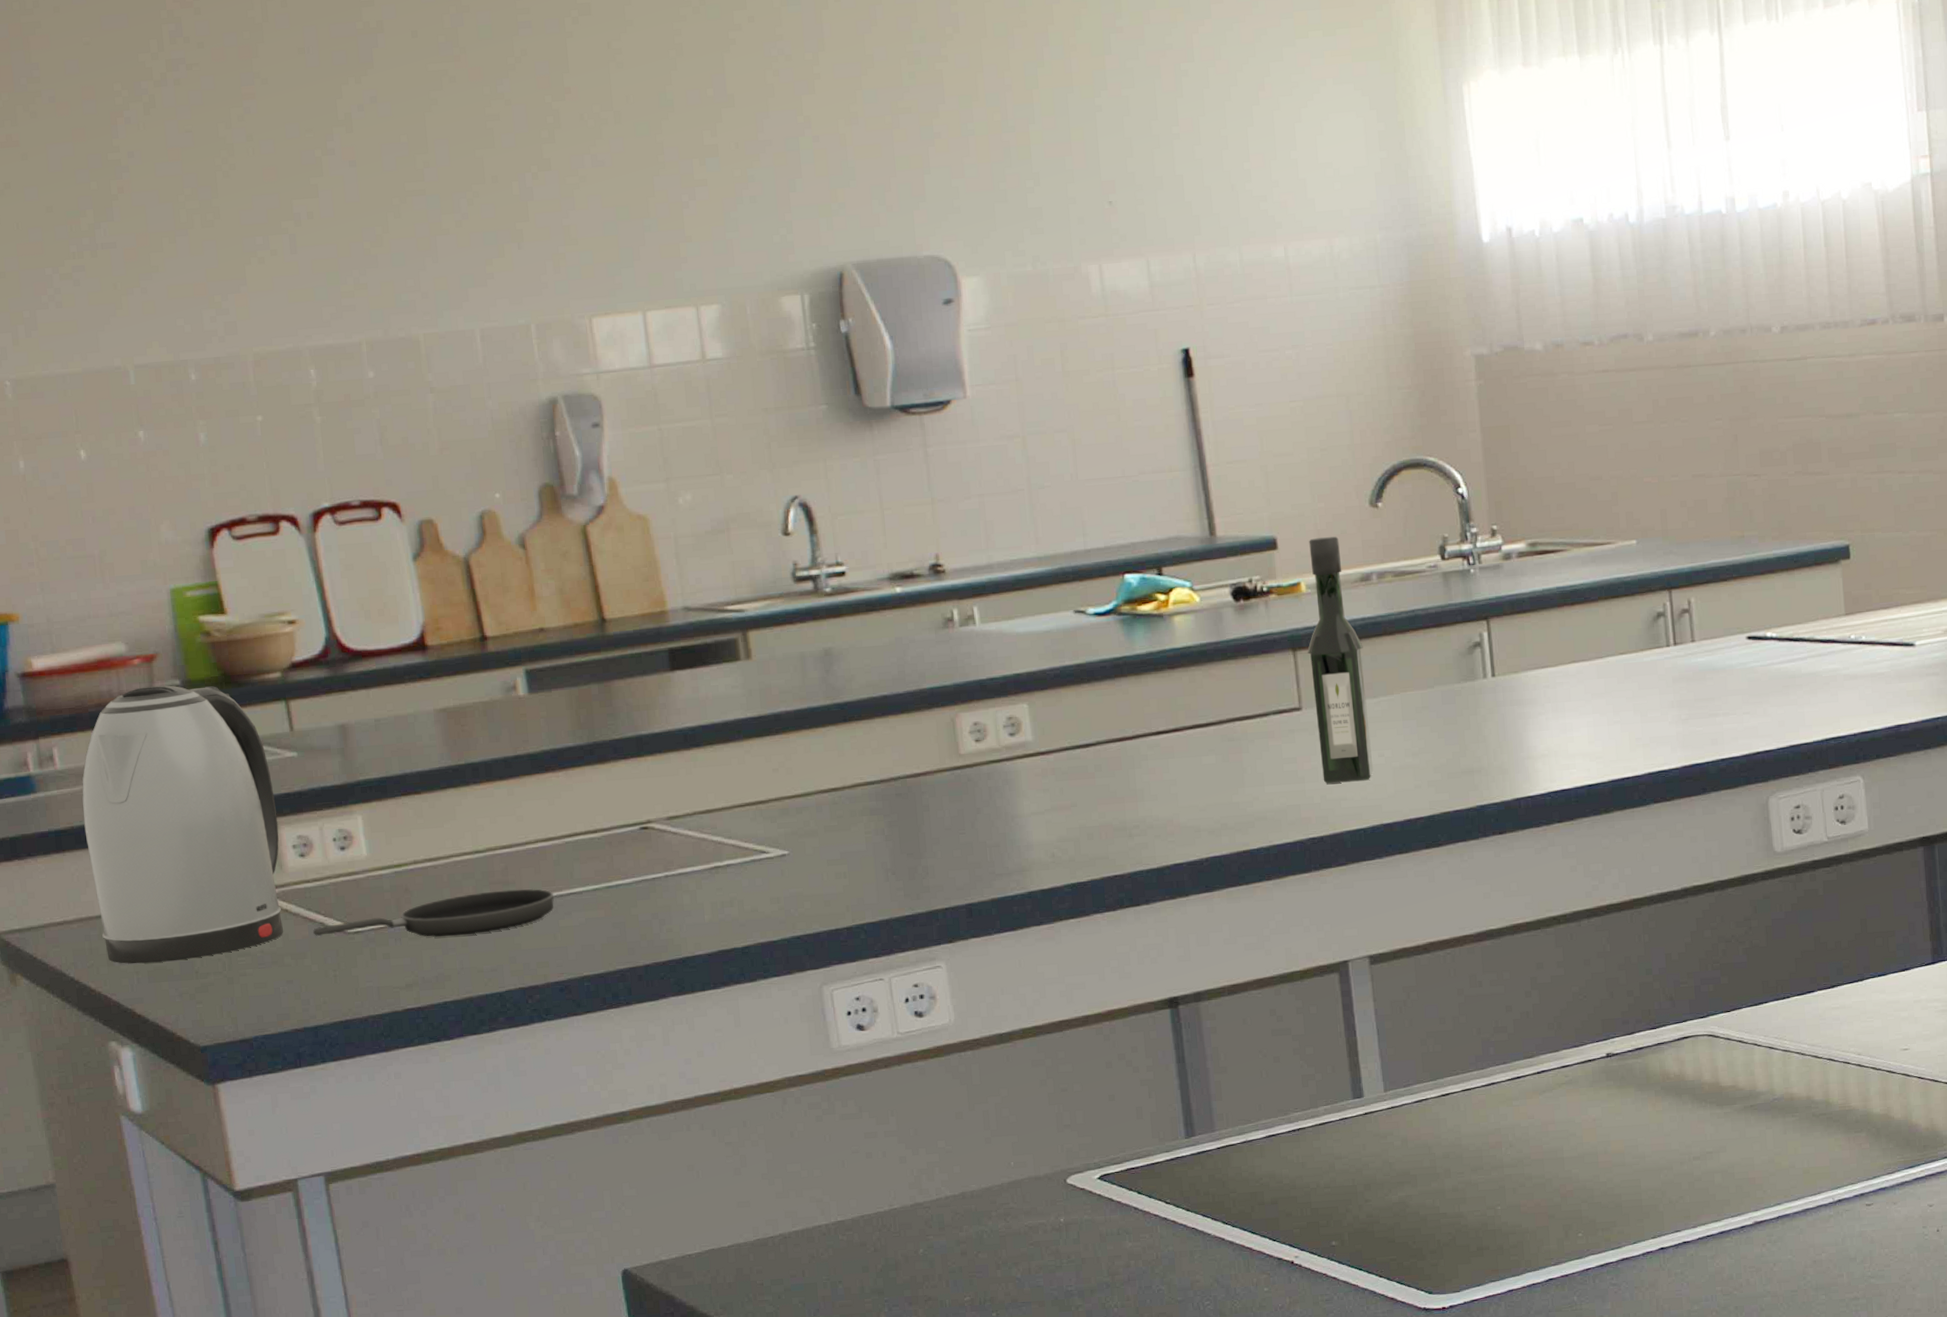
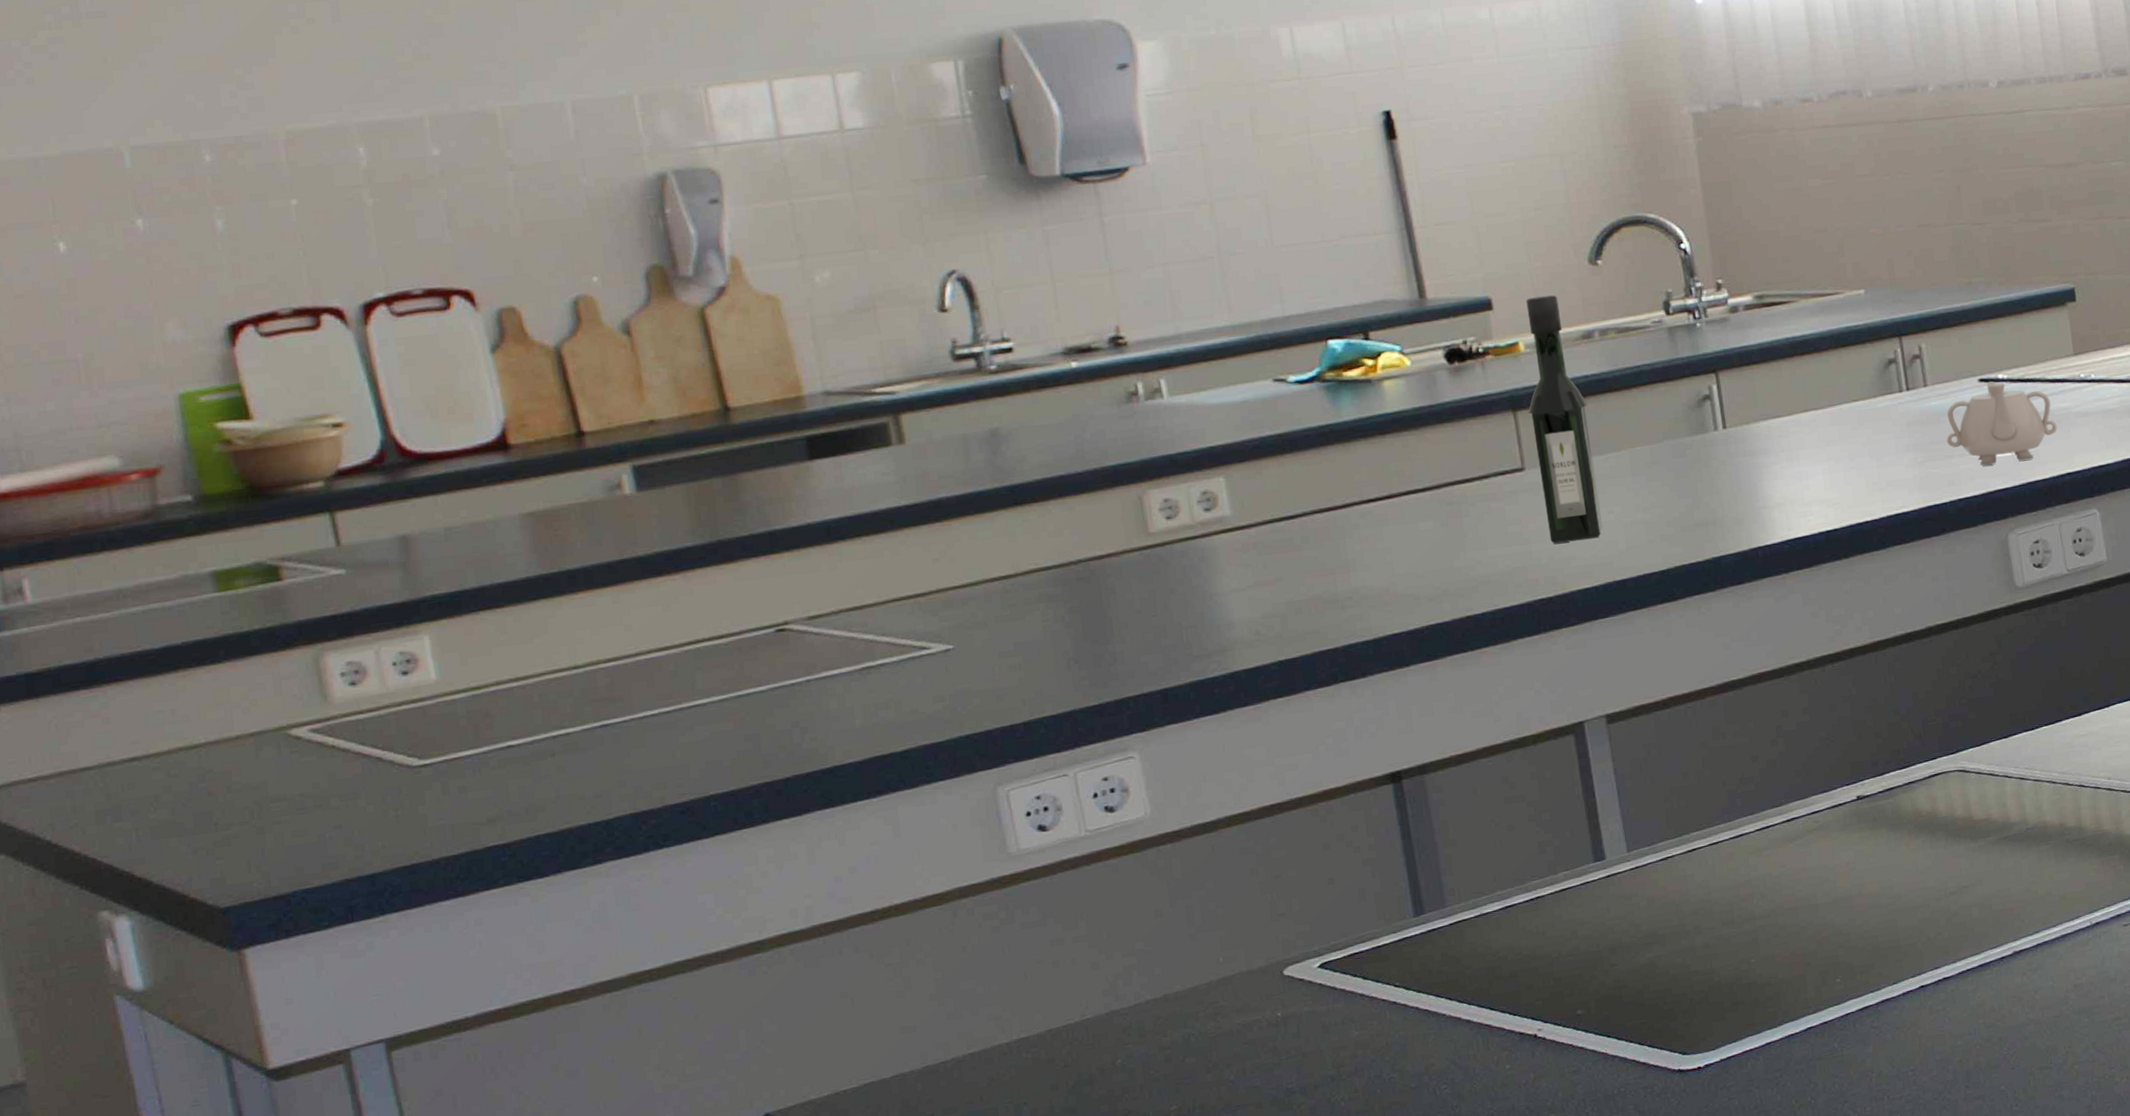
kettle: present [82,685,283,964] -> none [61,500,329,821]
frying pan: present [312,888,554,937] -> none [367,703,672,774]
teapot: none [1711,639,1825,726] -> present [1946,381,2058,465]

